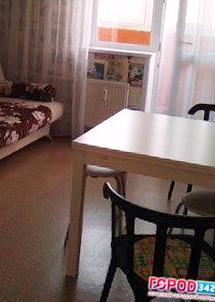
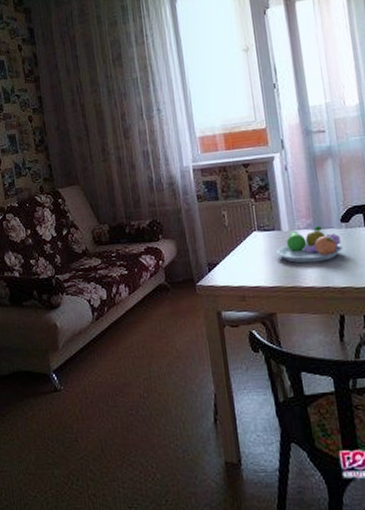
fruit bowl: none [137,113,186,140] -> present [276,225,343,264]

